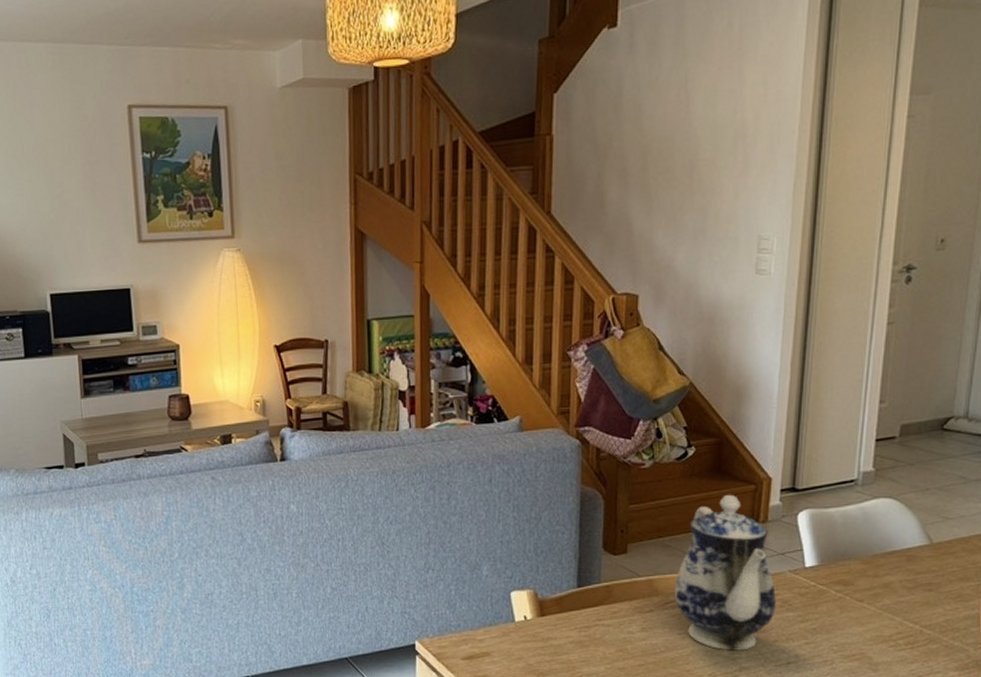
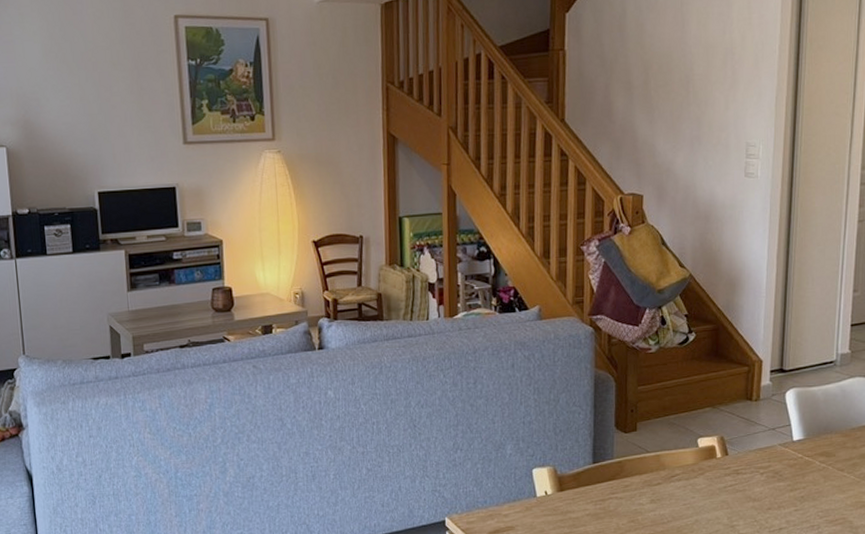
teapot: present [674,494,776,651] -> none [679,375,768,519]

